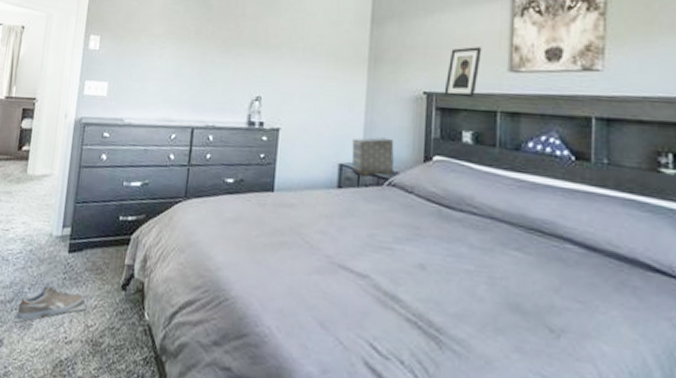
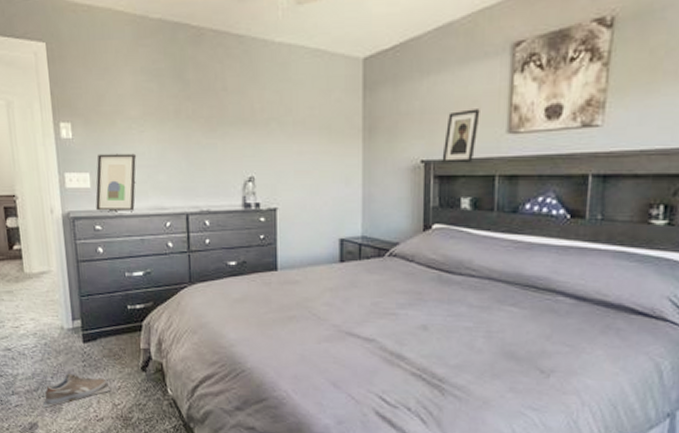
picture frame: none [108,65,155,121] -> present [95,153,137,213]
decorative box: present [351,137,395,176] -> none [351,210,395,248]

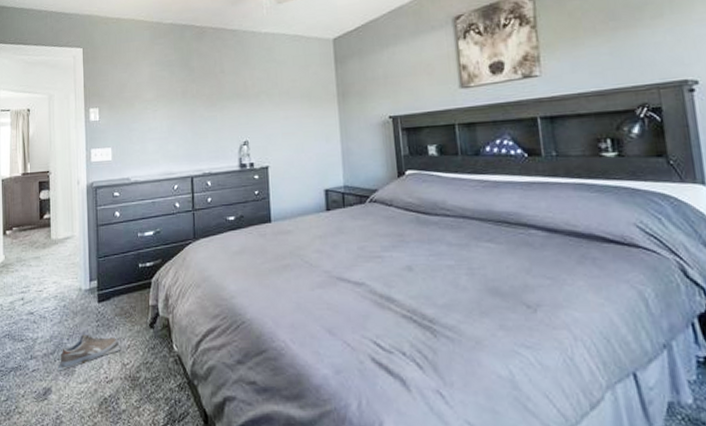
picture frame: present [95,153,137,213] -> none [115,129,151,180]
picture frame: present [442,109,480,163] -> none [406,70,435,117]

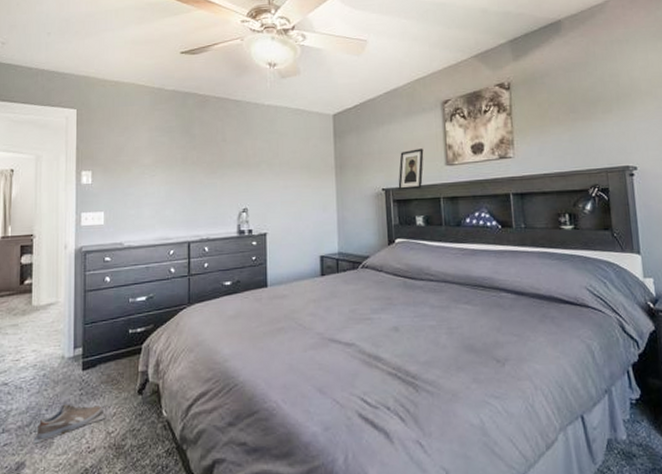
picture frame: none [406,70,435,117] -> present [398,148,424,190]

